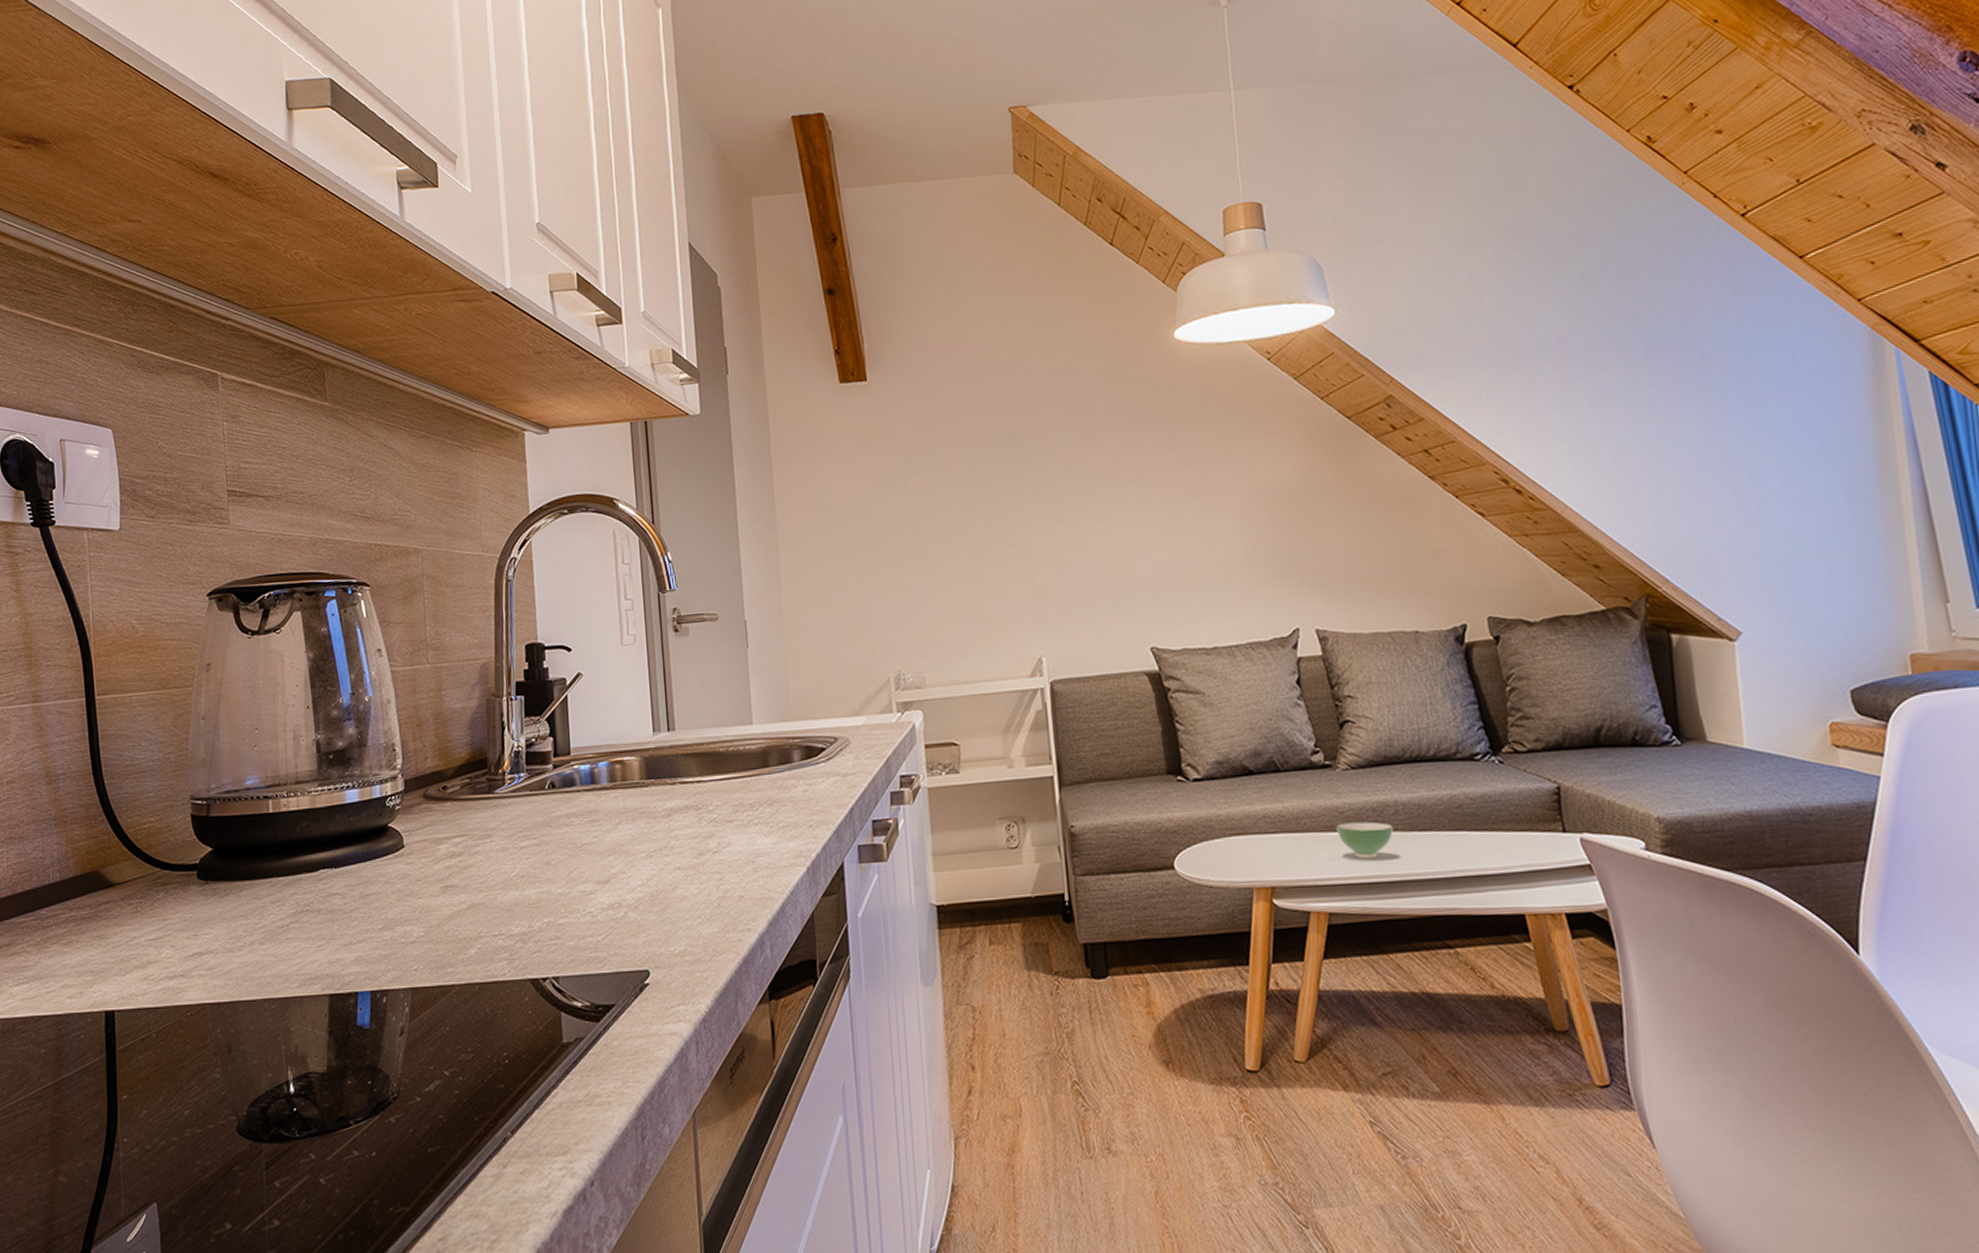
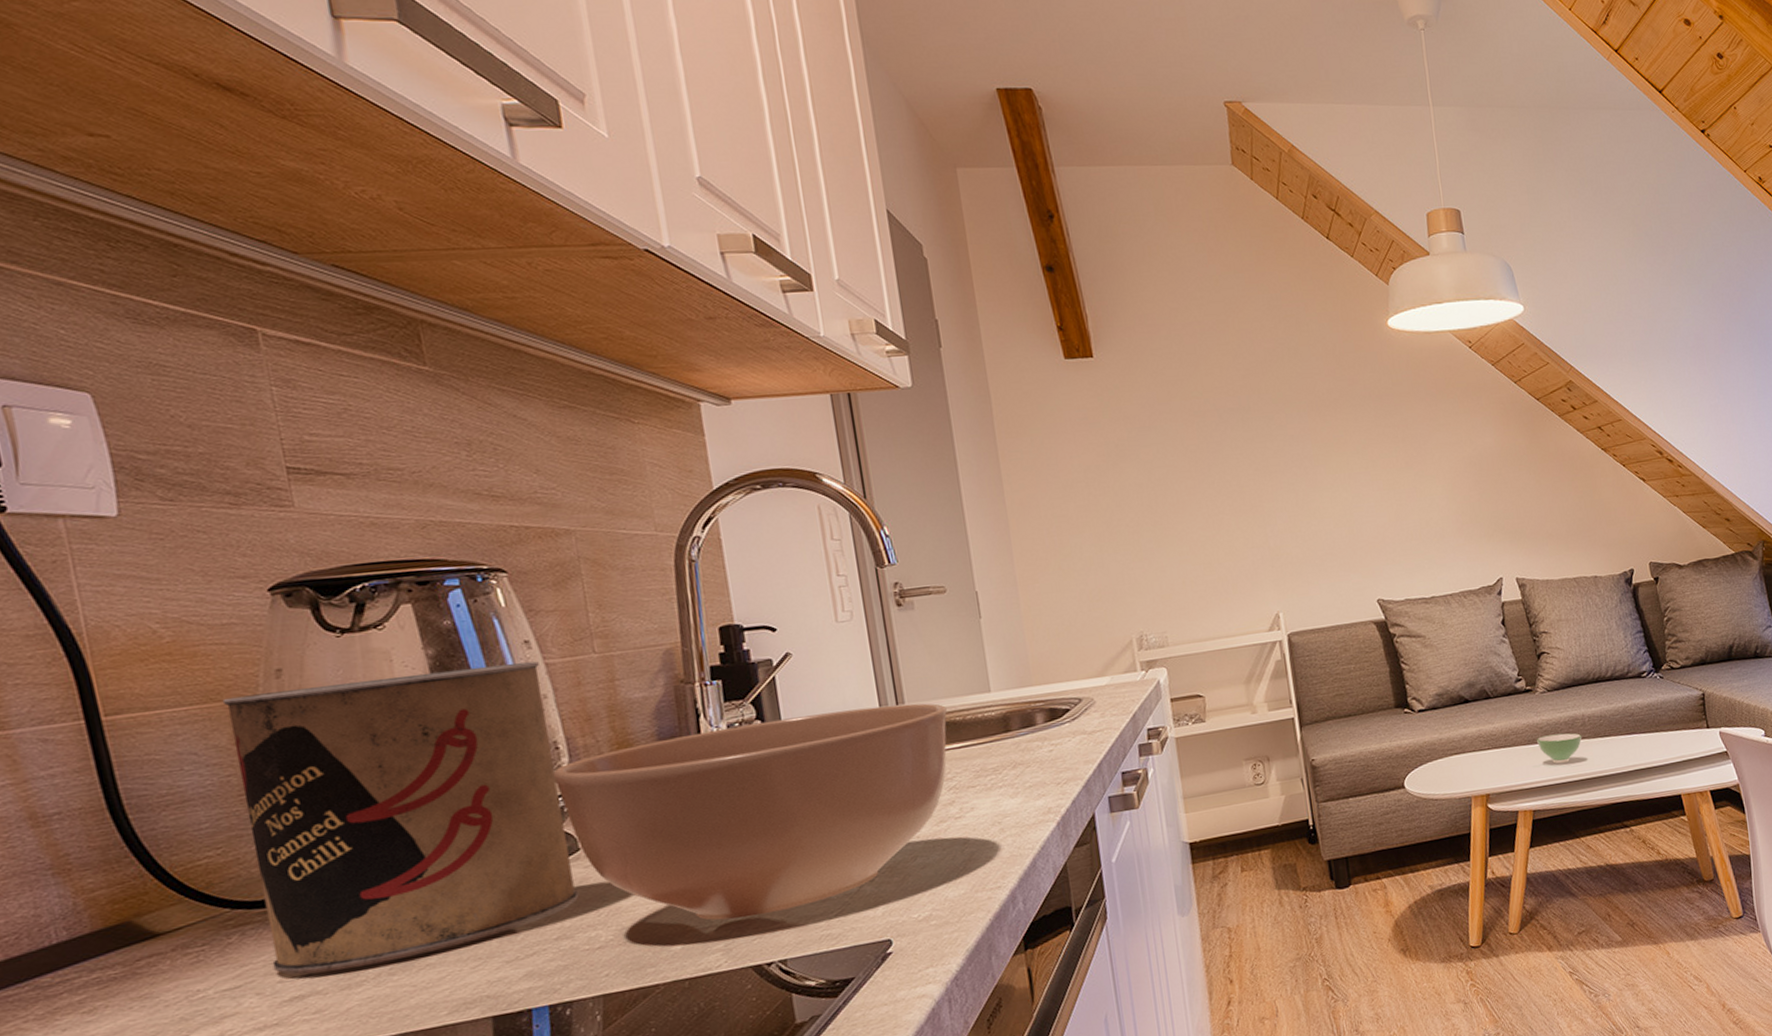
tin can: none [170,668,401,935] -> present [222,661,579,975]
bowl: none [389,731,712,930] -> present [552,703,947,921]

